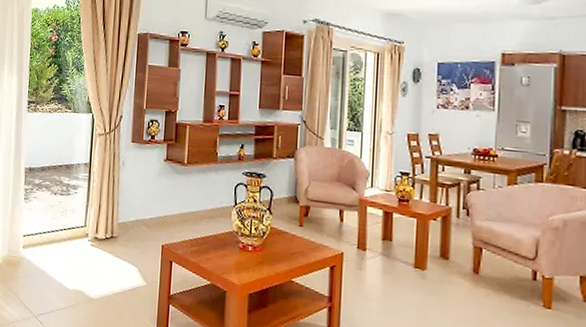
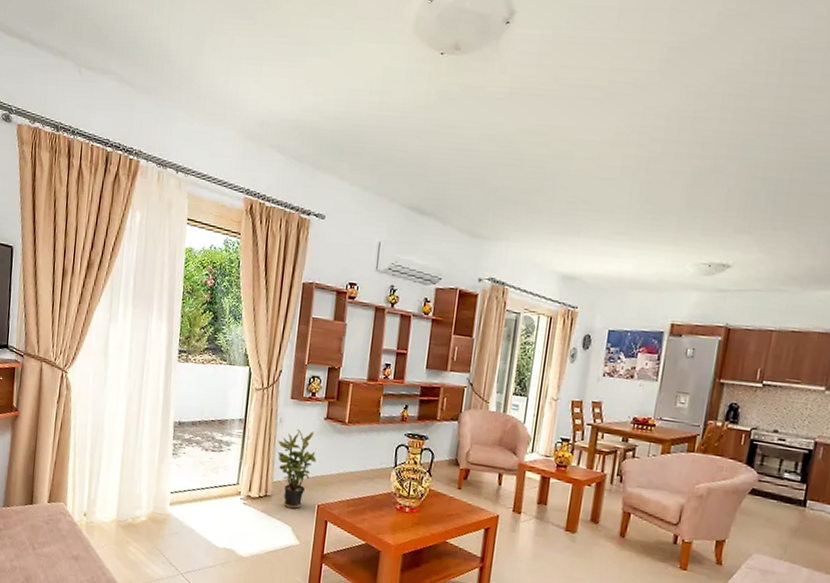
potted plant: none [121,170,158,250] -> present [278,428,316,509]

